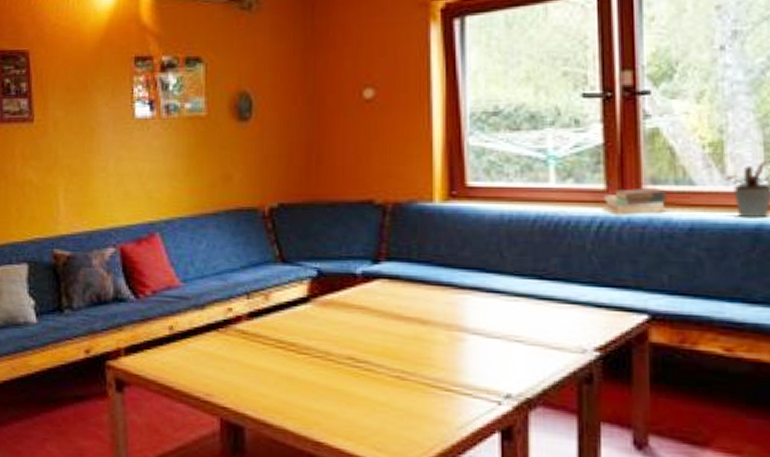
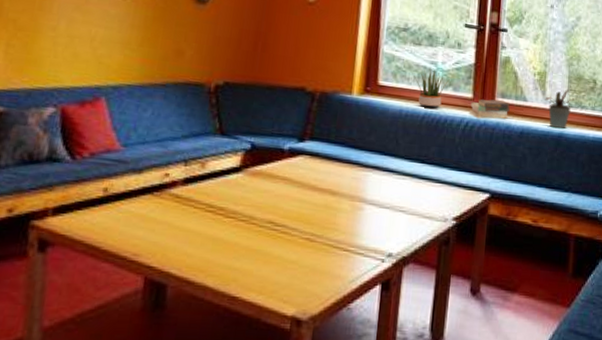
potted plant: none [513,159,572,208] -> present [413,69,452,108]

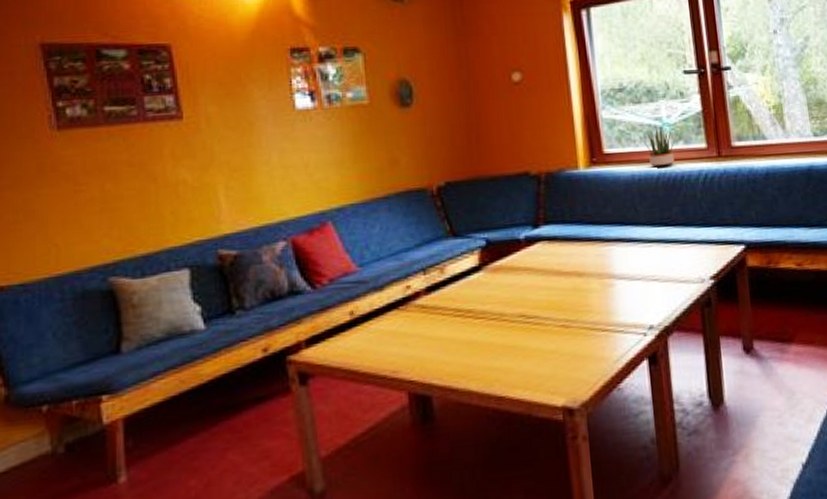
books: present [468,99,510,120] -> none [705,143,750,169]
potted plant: present [545,89,577,129] -> none [785,117,821,163]

